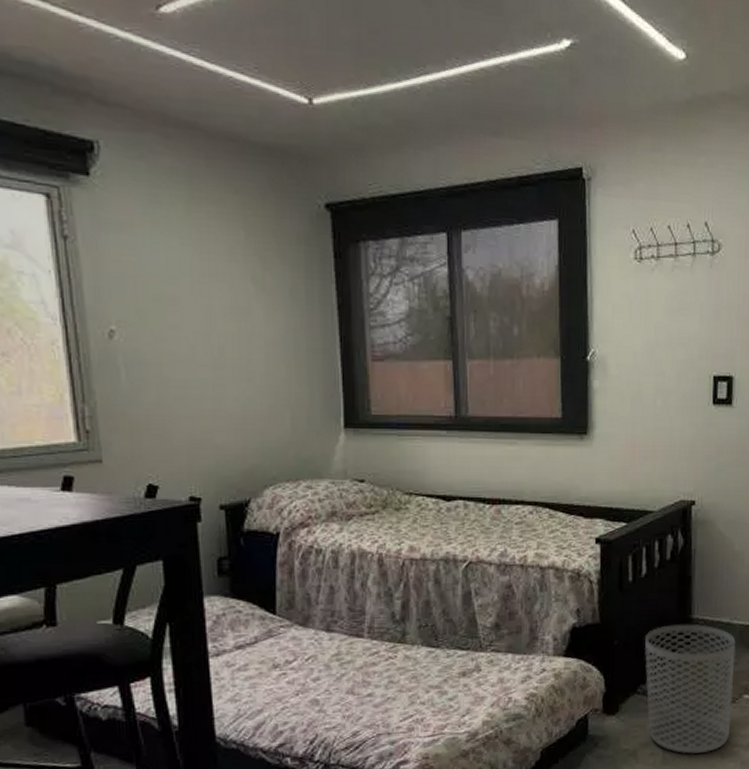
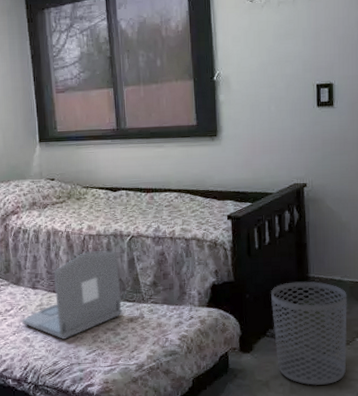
laptop: none [308,580,453,702] -> present [21,250,123,340]

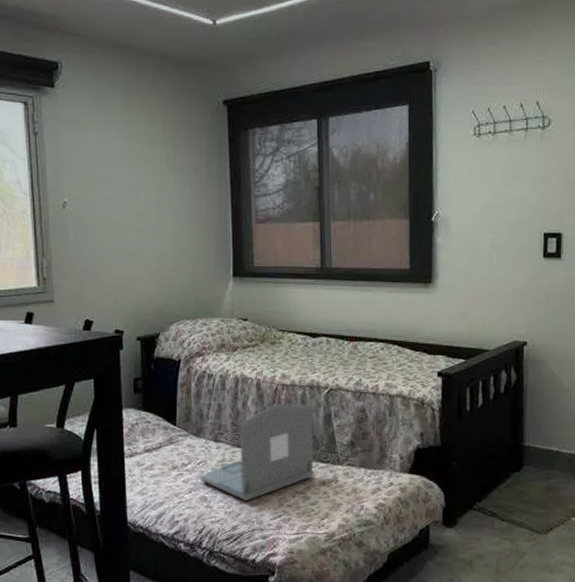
waste bin: present [271,281,347,386] -> none [481,450,565,568]

